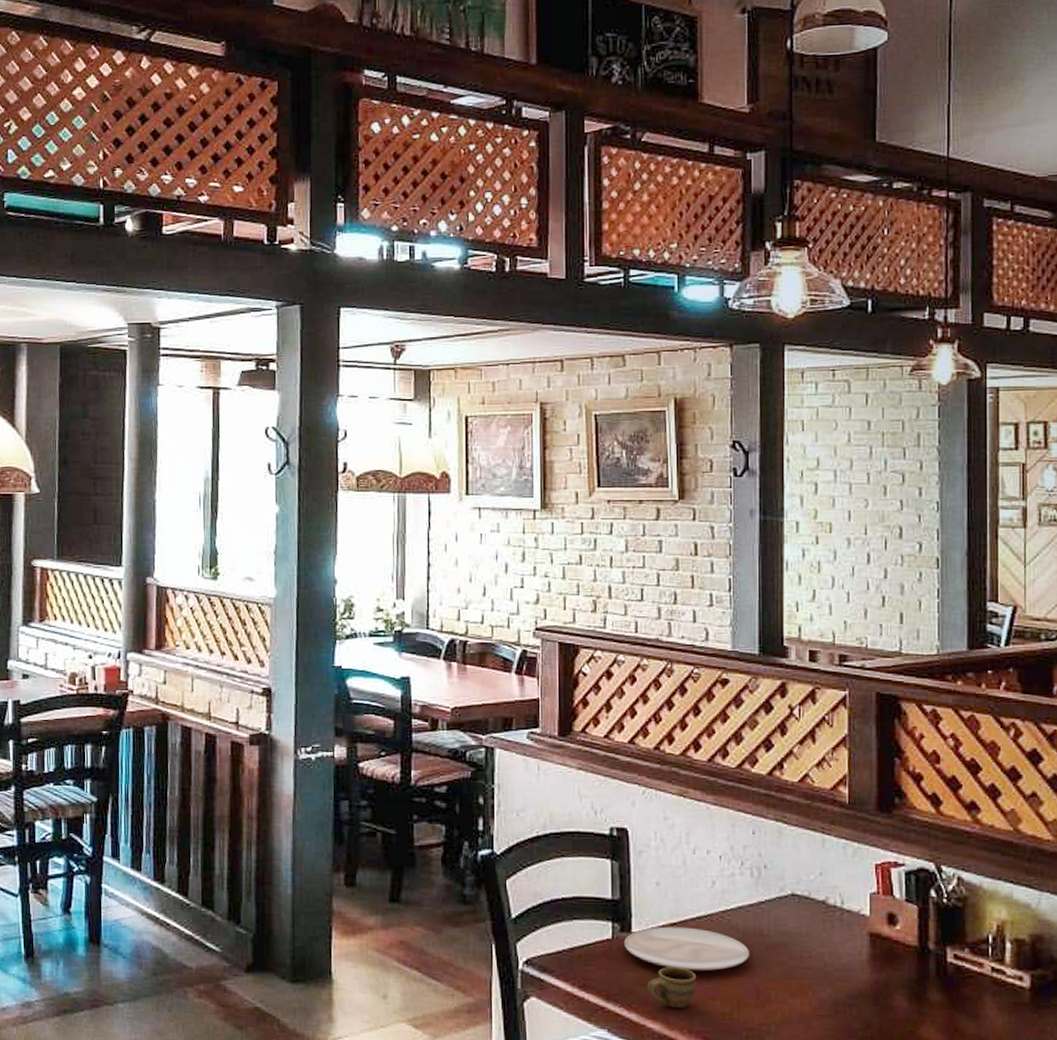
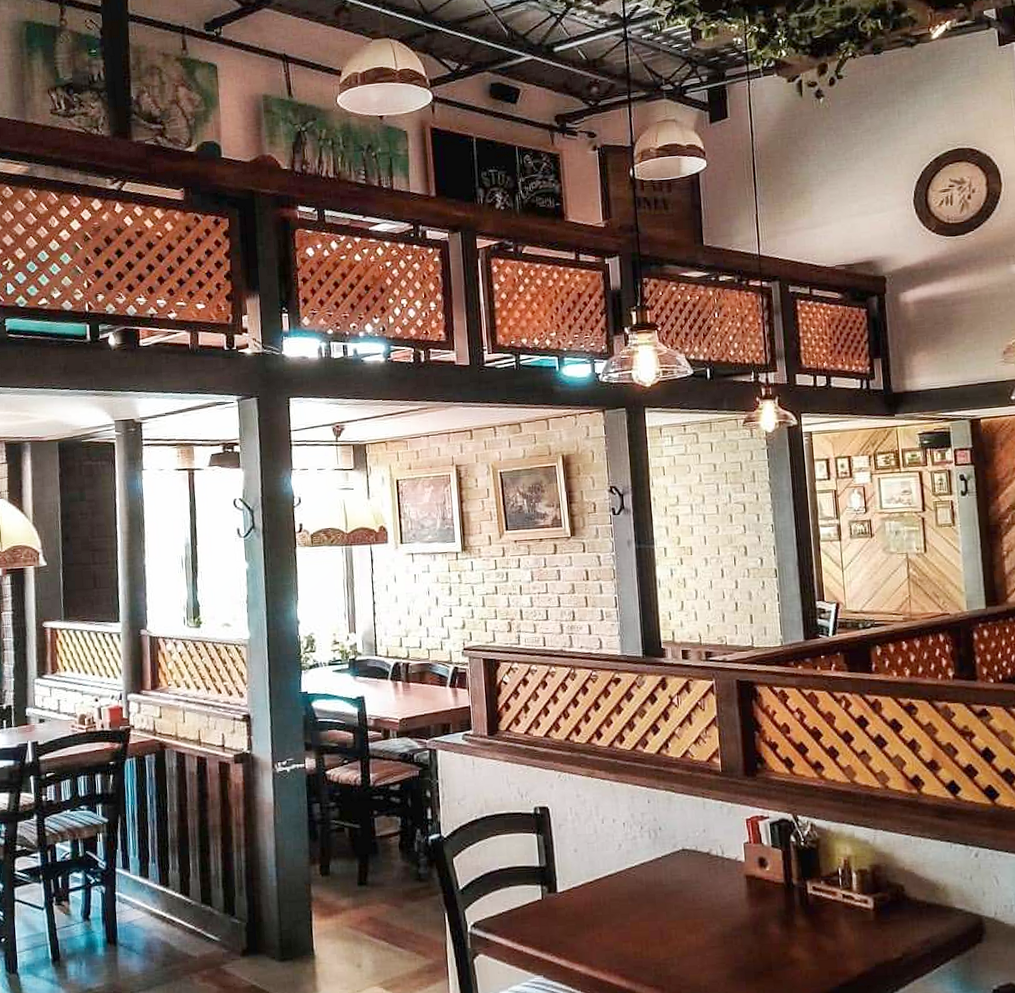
plate: present [624,926,749,972] -> none [552,884,653,920]
cup: present [647,966,697,1009] -> none [573,917,612,953]

